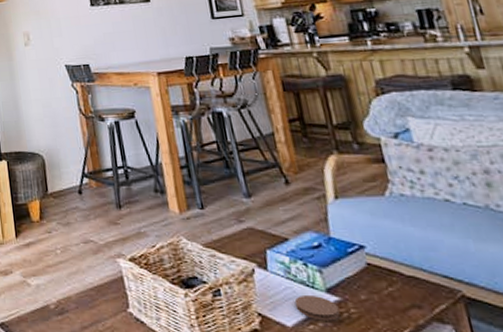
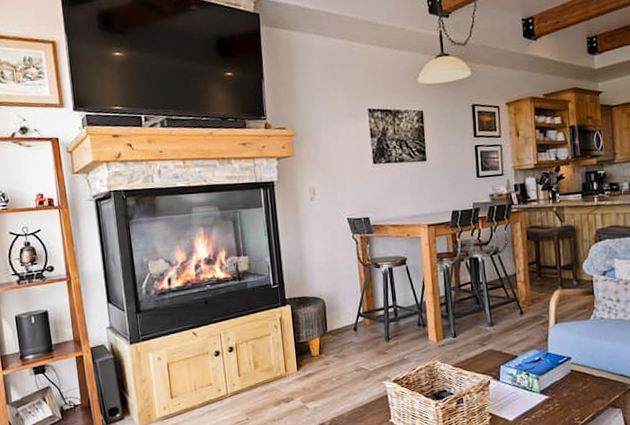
coaster: present [294,294,341,321] -> none [517,396,548,414]

